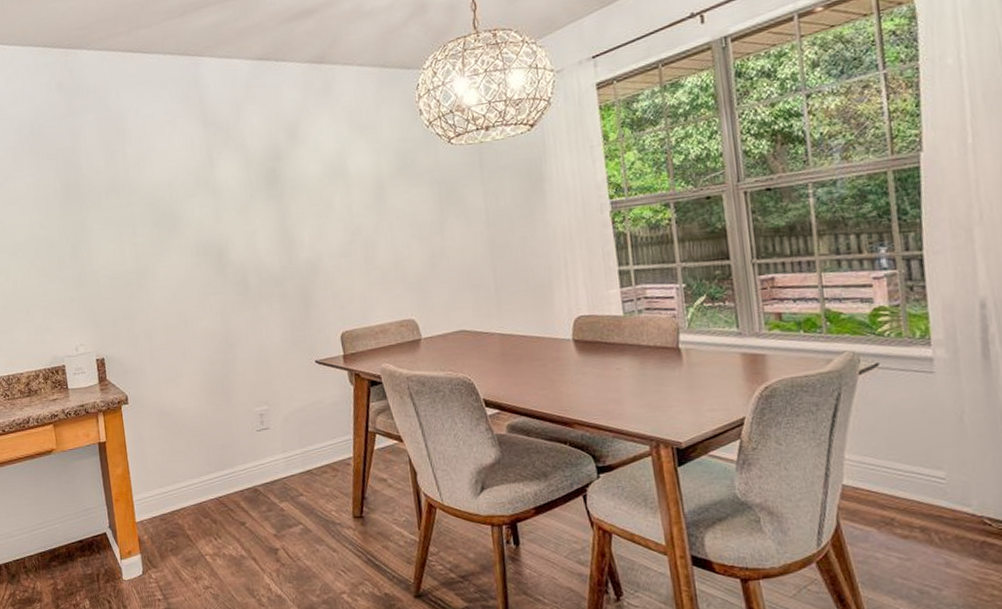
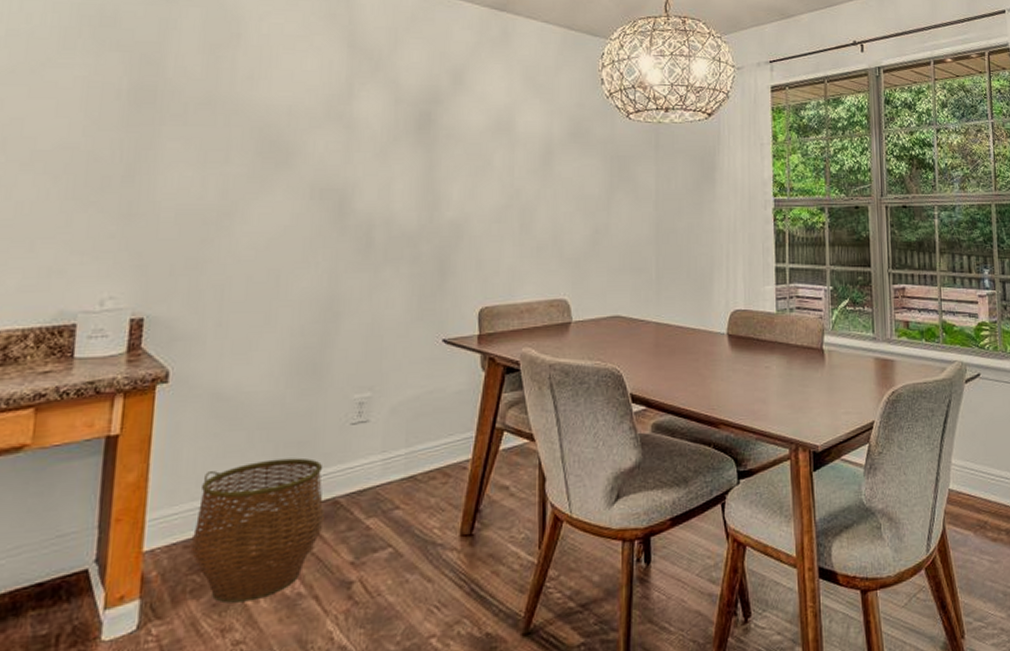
basket: none [164,457,250,560] -> present [190,457,324,603]

